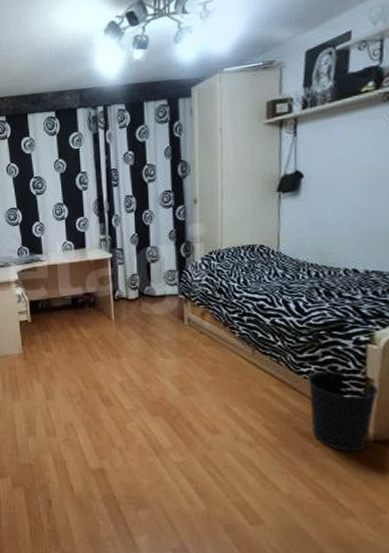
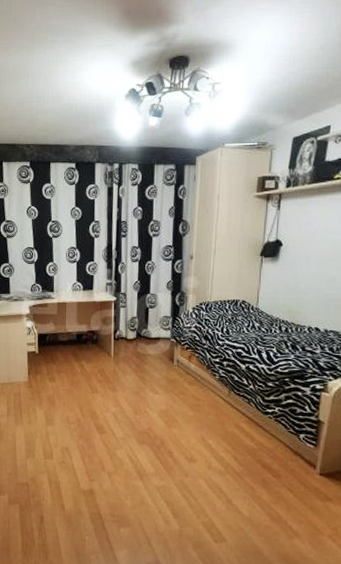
wastebasket: present [307,371,378,452] -> none [271,412,327,483]

